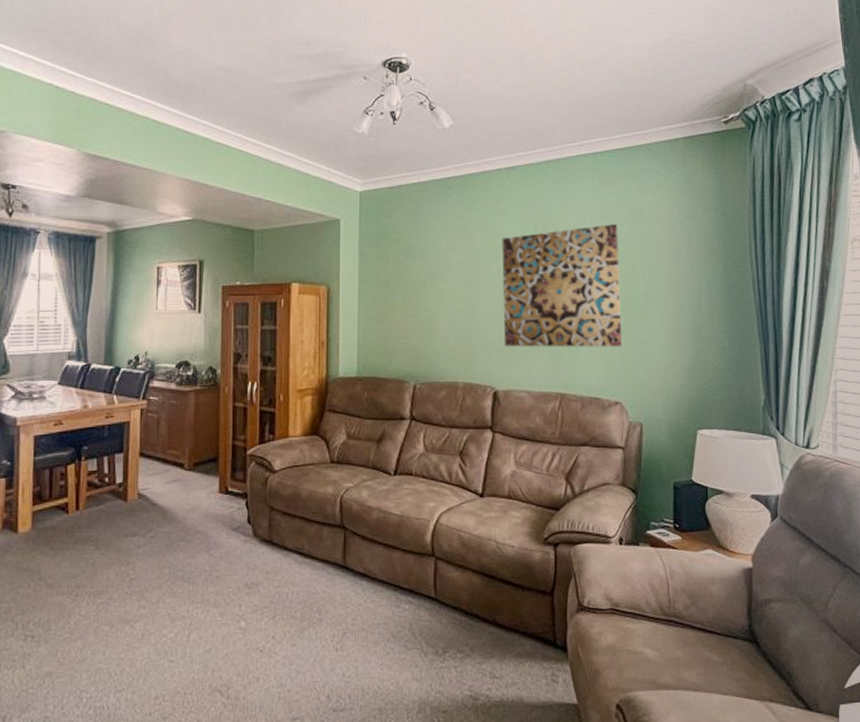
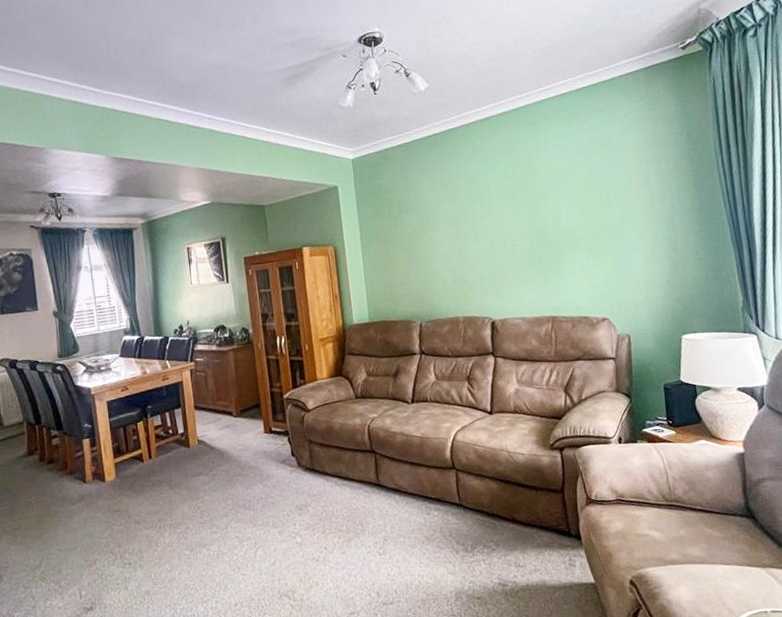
wall art: present [502,223,622,347] -> none [484,157,604,281]

